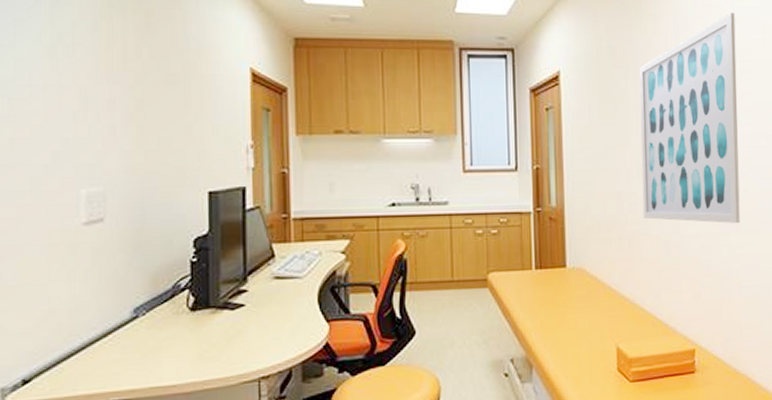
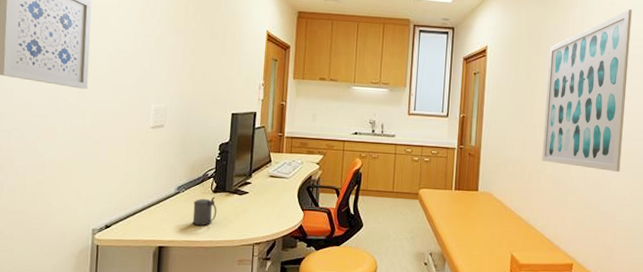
beer stein: none [162,317,199,362] -> present [192,197,217,225]

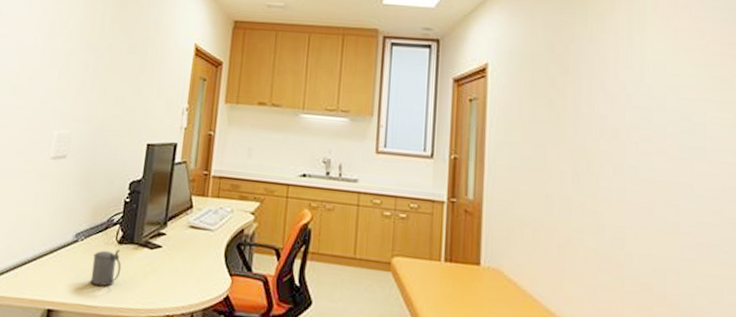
wall art: present [542,9,632,172] -> none [578,13,710,250]

